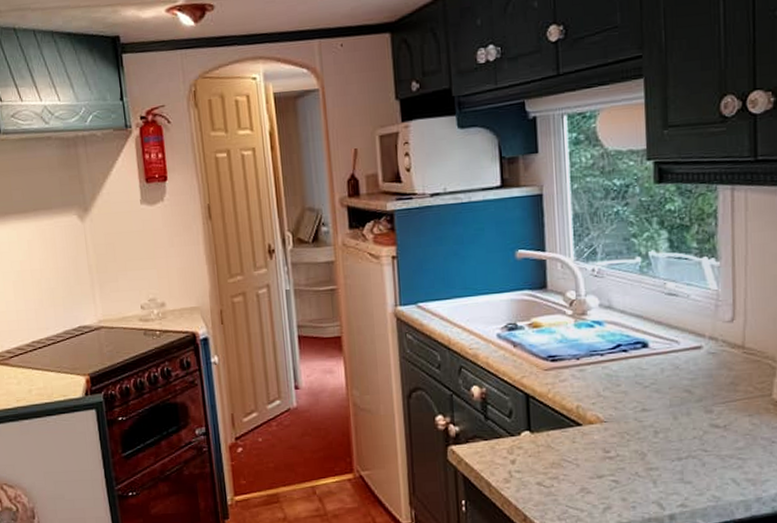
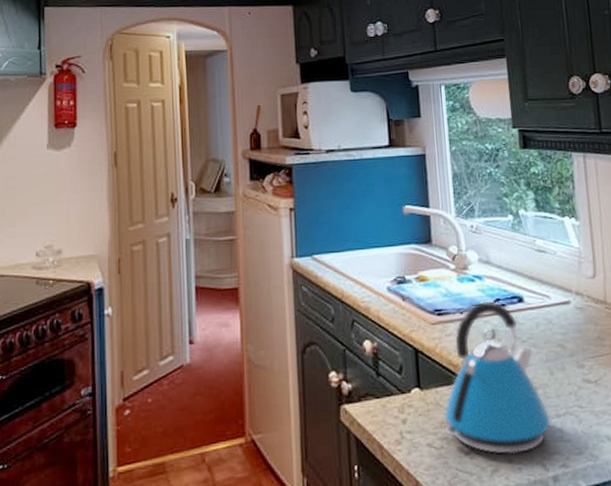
kettle: none [555,346,671,494] -> present [443,300,551,455]

